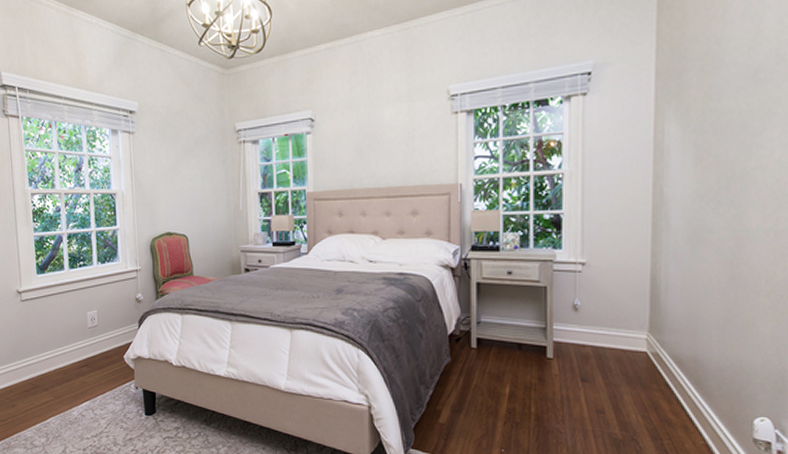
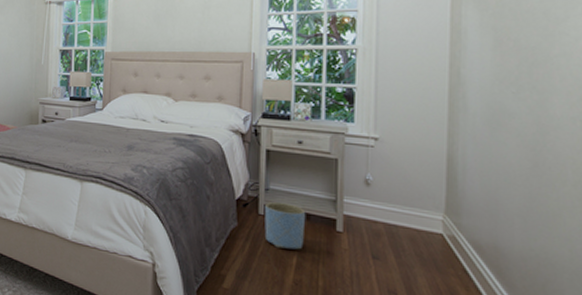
planter: none [477,335,517,379] -> present [264,202,306,250]

